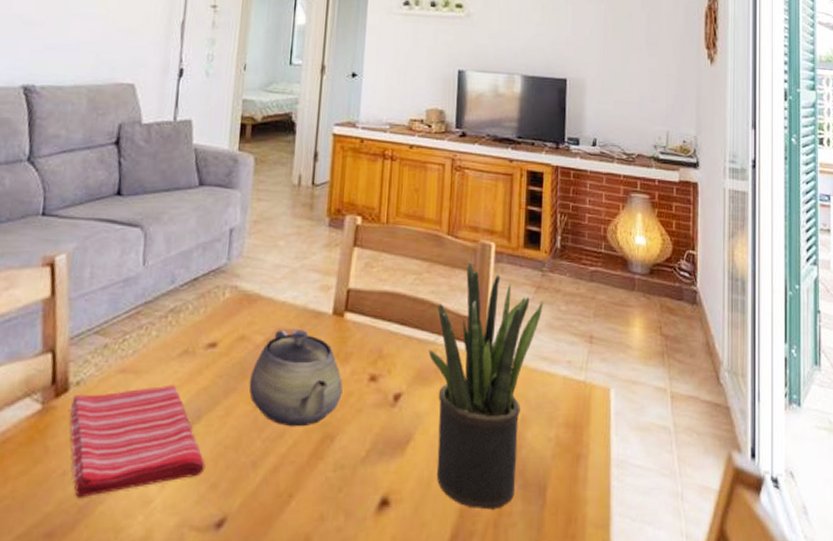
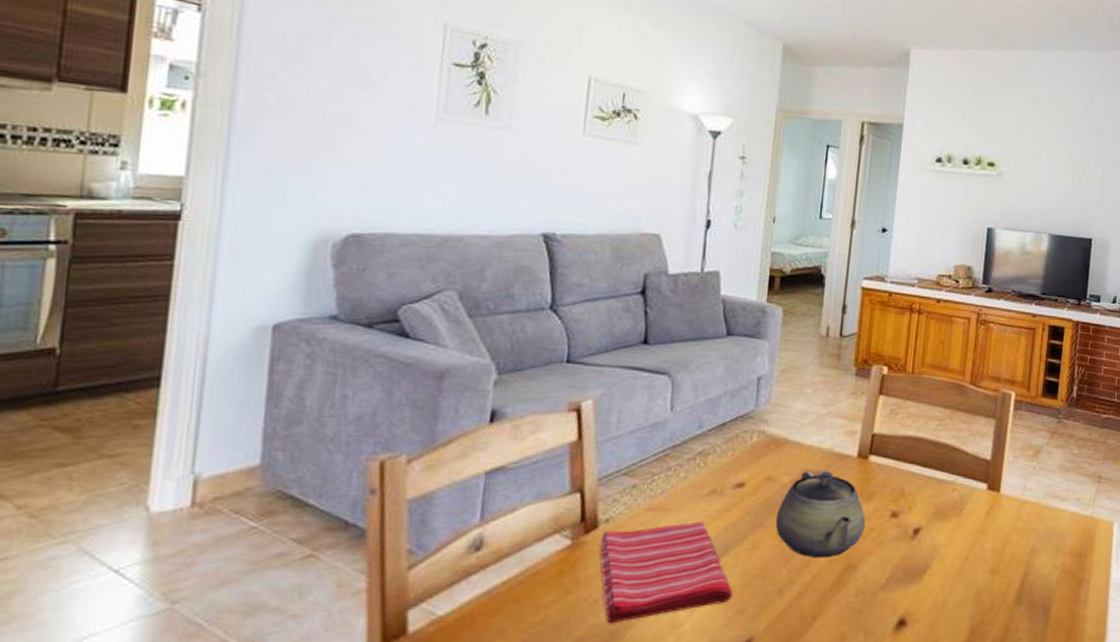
potted plant: present [428,261,544,510] -> none [947,408,1058,628]

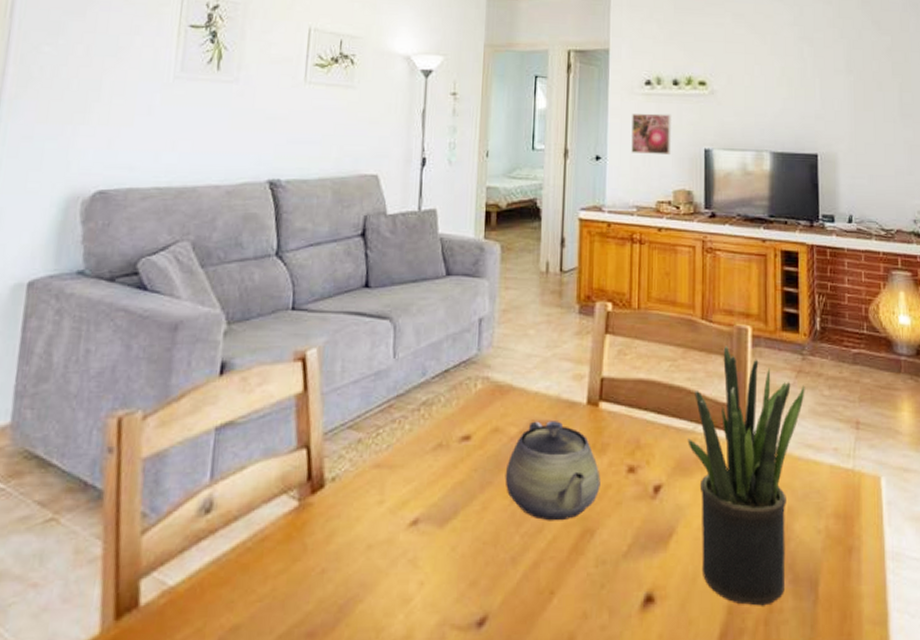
dish towel: present [600,521,733,624] -> none [327,479,464,597]
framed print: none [917,189,959,232] -> present [631,113,671,156]
potted plant: none [947,408,1058,628] -> present [687,346,805,606]

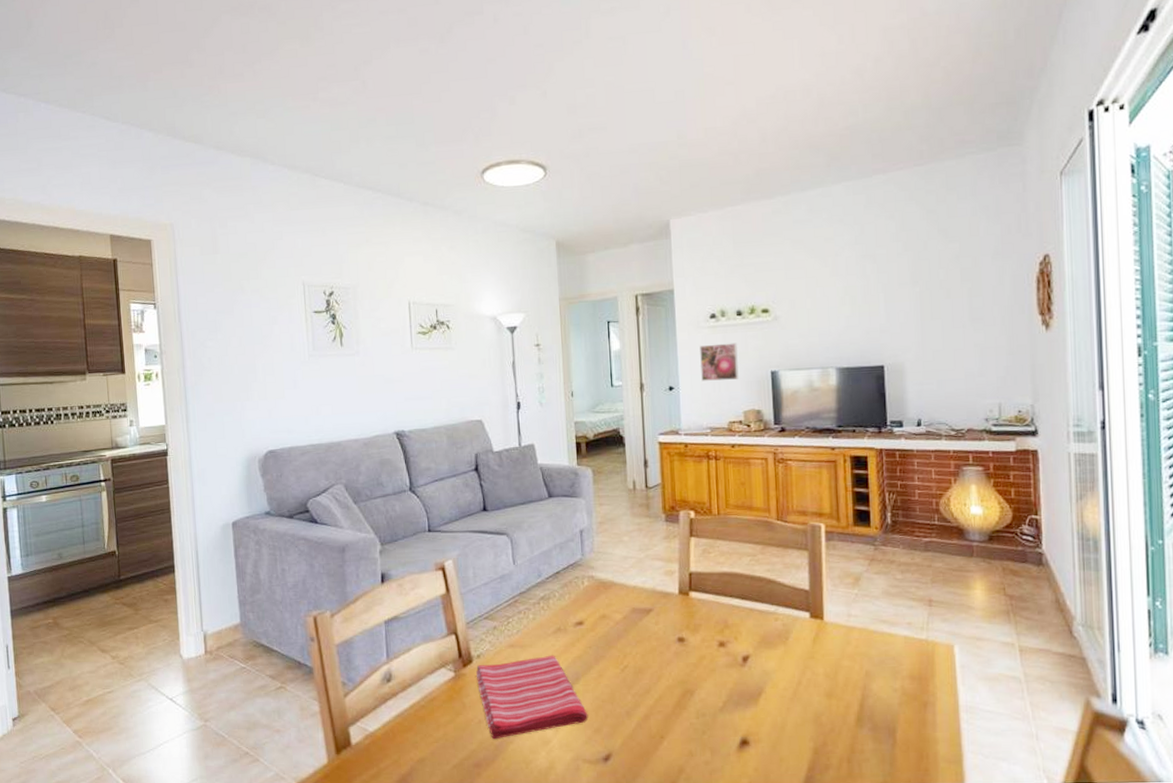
dish towel: none [327,479,464,597] -> present [476,655,589,740]
teapot: present [505,421,601,521] -> none [614,608,696,685]
potted plant: present [687,346,805,606] -> none [770,541,878,748]

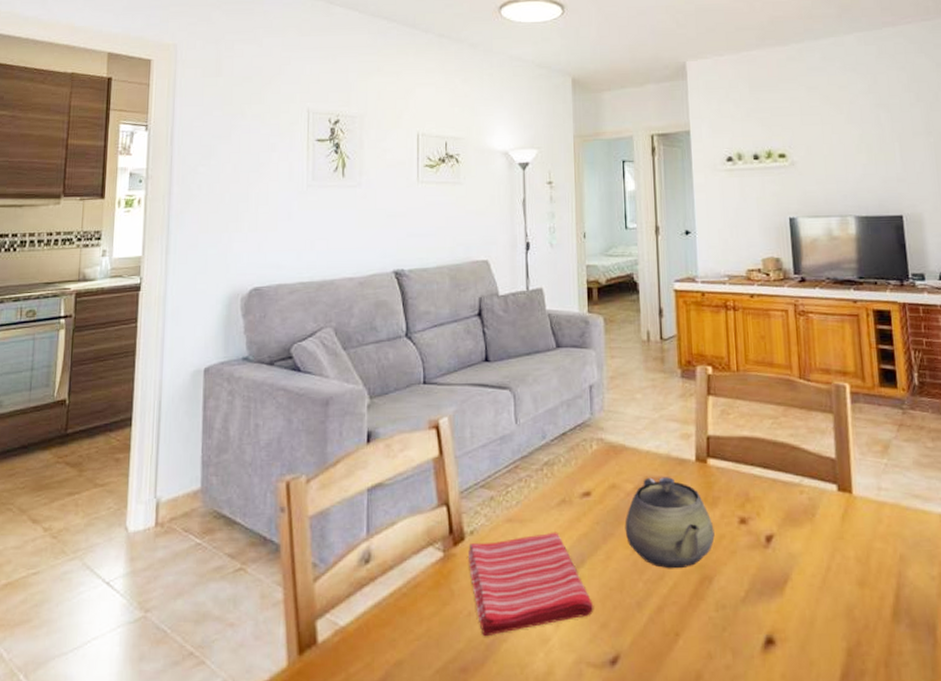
teapot: none [614,608,696,685] -> present [624,477,715,569]
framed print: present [700,342,739,381] -> none [716,187,757,226]

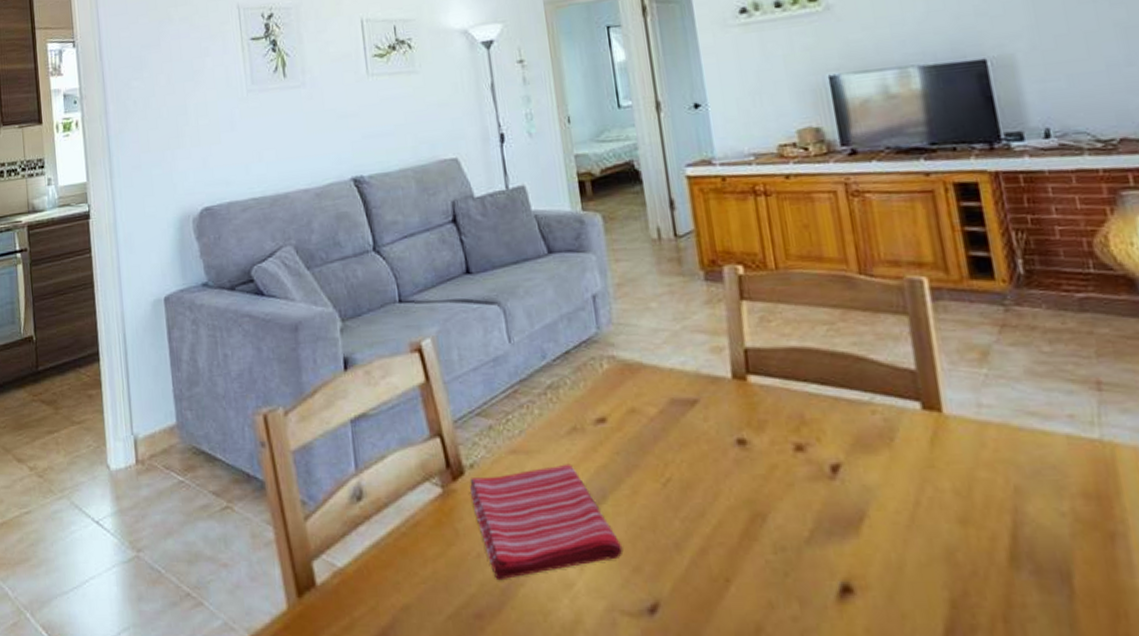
teapot: present [624,477,715,569] -> none [650,398,765,505]

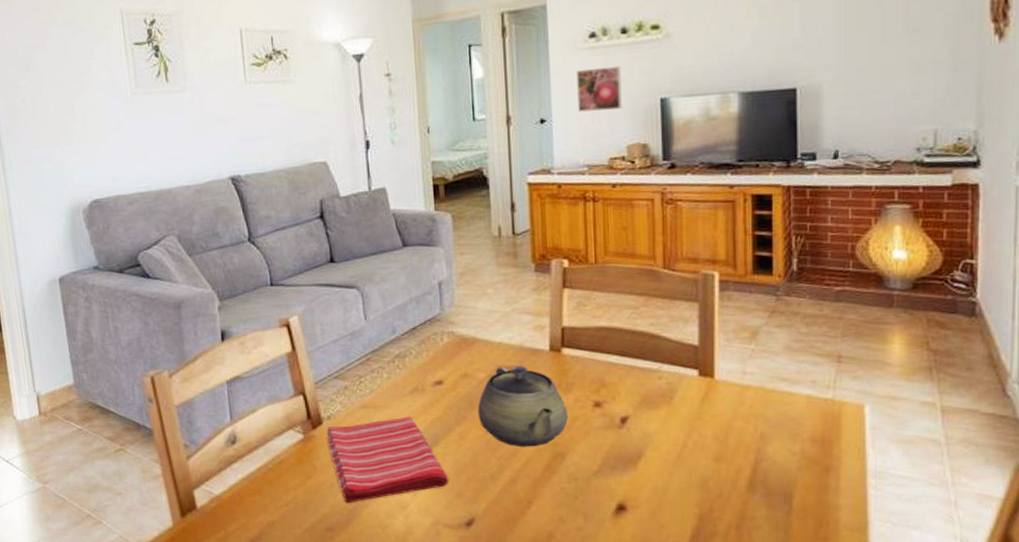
teapot: none [650,398,765,505] -> present [477,366,568,447]
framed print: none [729,42,786,94] -> present [577,66,622,112]

